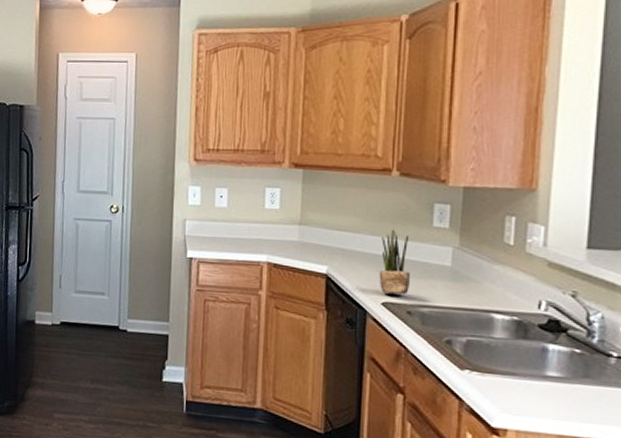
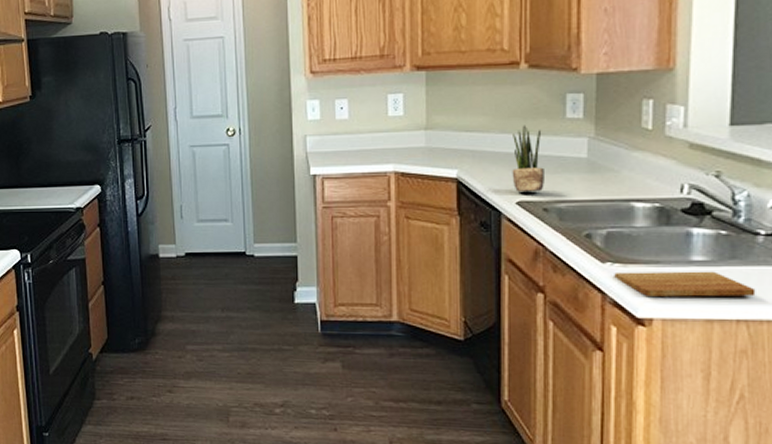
cutting board: none [472,380,607,417] -> present [614,271,756,297]

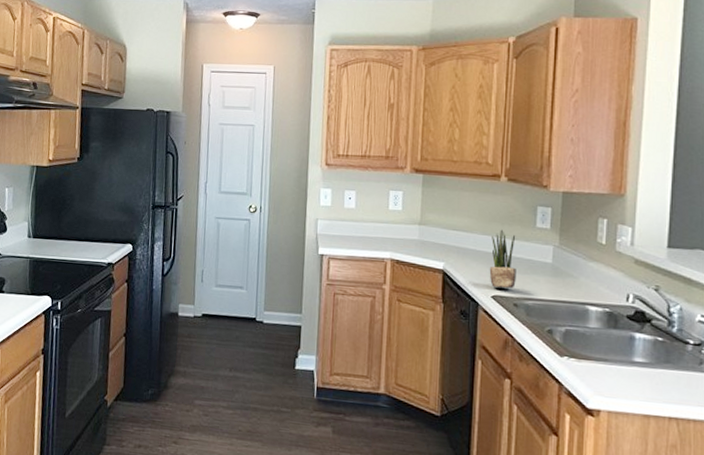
cutting board: present [614,271,756,297] -> none [570,366,685,398]

